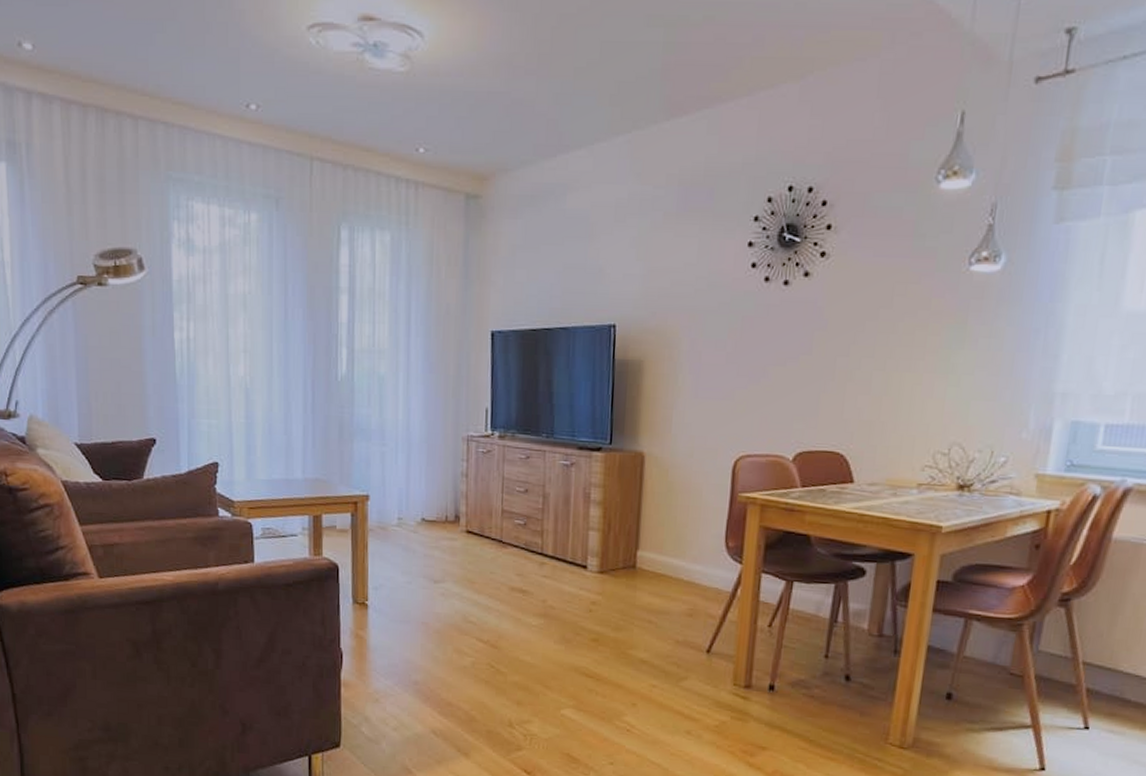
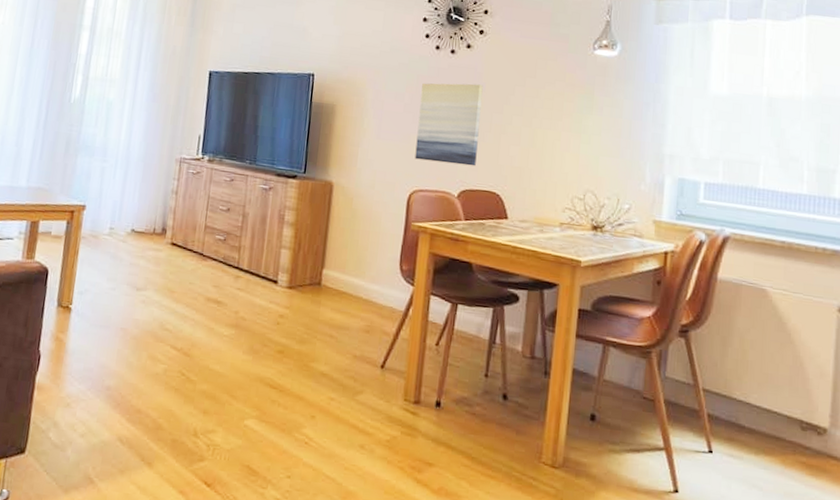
wall art: none [740,321,825,423] -> present [415,83,483,166]

